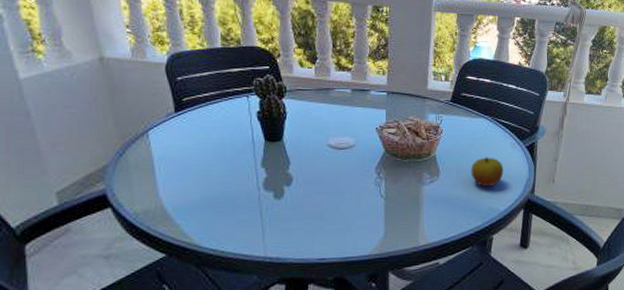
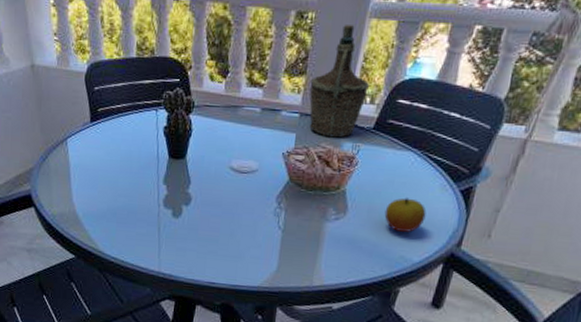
bottle: none [392,17,443,111] -> present [309,25,370,138]

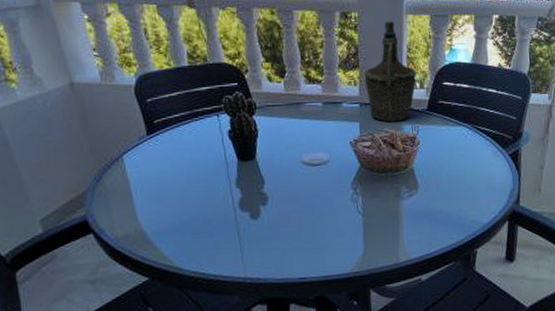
apple: present [384,198,427,232] -> none [451,167,486,198]

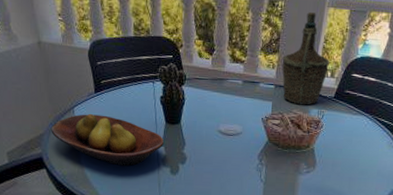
fruit bowl: none [95,160,239,218] -> present [51,113,165,166]

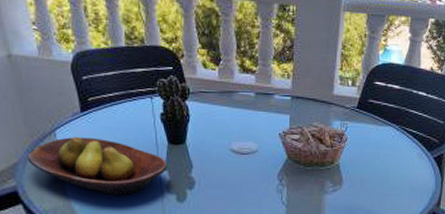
bottle: present [282,12,330,105] -> none [298,17,350,117]

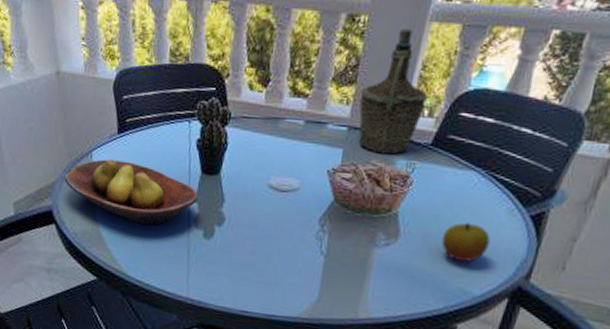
bottle: none [298,17,350,117] -> present [358,29,429,155]
apple: none [375,167,409,197] -> present [441,223,491,262]

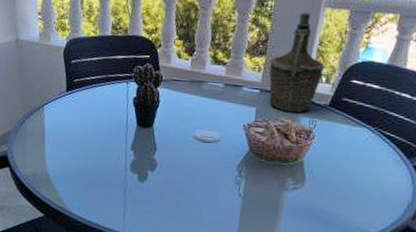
fruit bowl: present [64,158,199,225] -> none [19,112,134,170]
apple: present [441,223,491,262] -> none [341,171,382,204]

